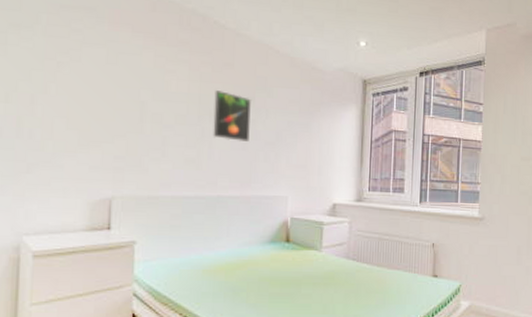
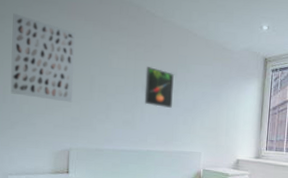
wall art: none [27,22,120,137] -> present [10,13,75,103]

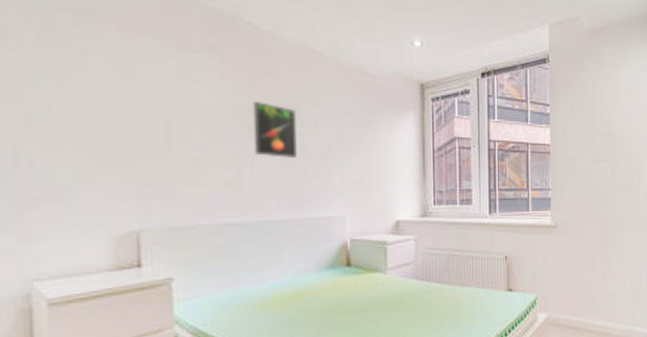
wall art: present [10,13,75,103] -> none [20,28,138,161]

